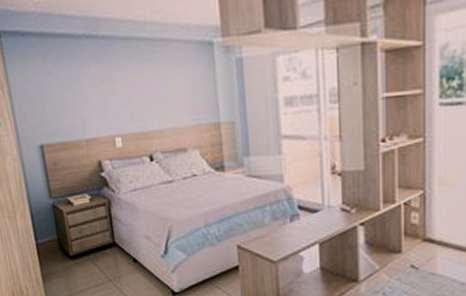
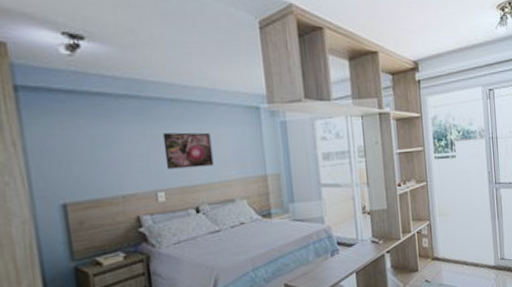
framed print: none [117,73,166,114] -> present [162,132,214,170]

